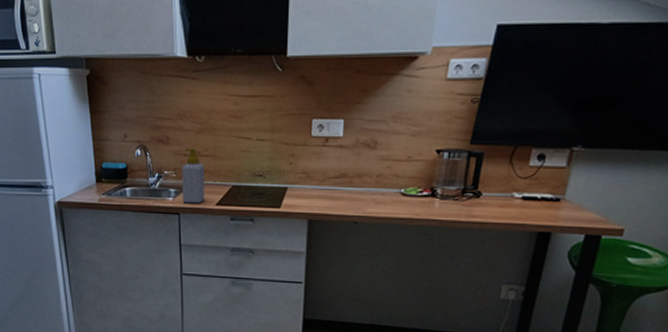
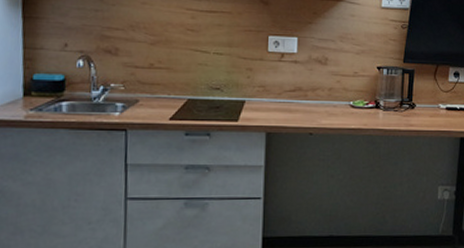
soap bottle: present [181,148,205,204] -> none [130,60,158,119]

